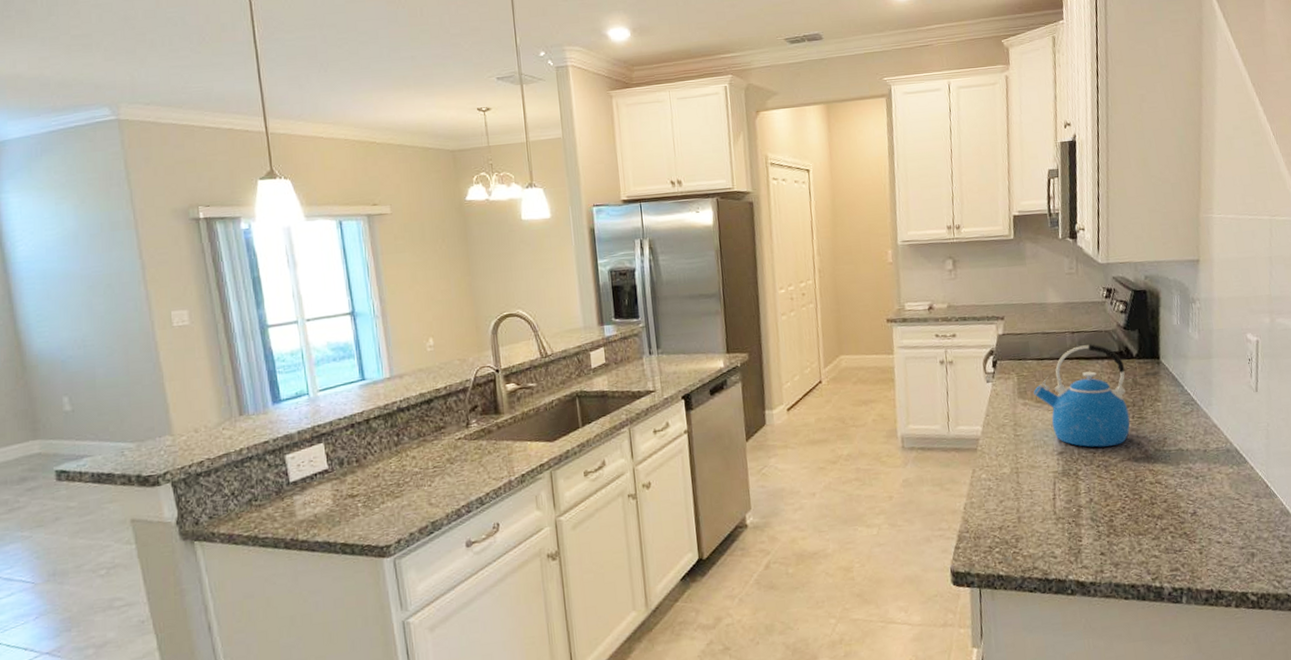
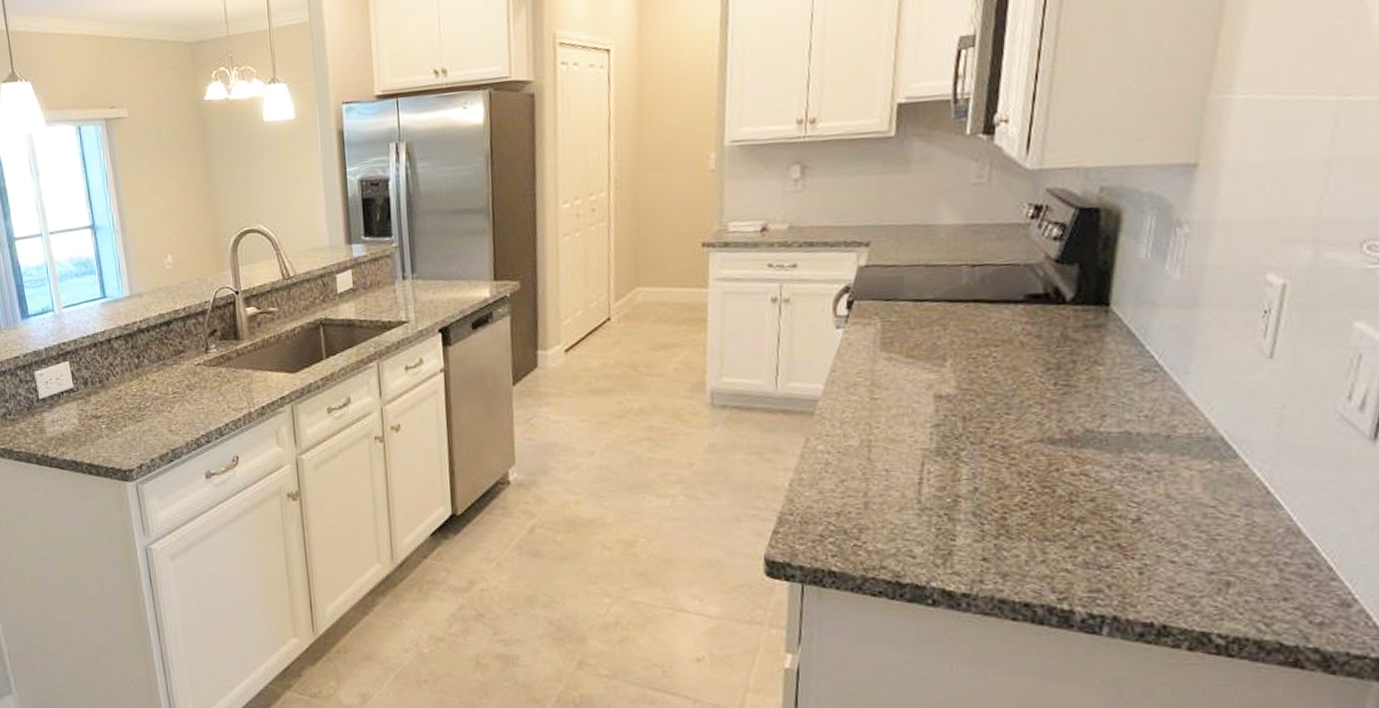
kettle: present [1034,343,1131,448] -> none [904,281,1051,422]

